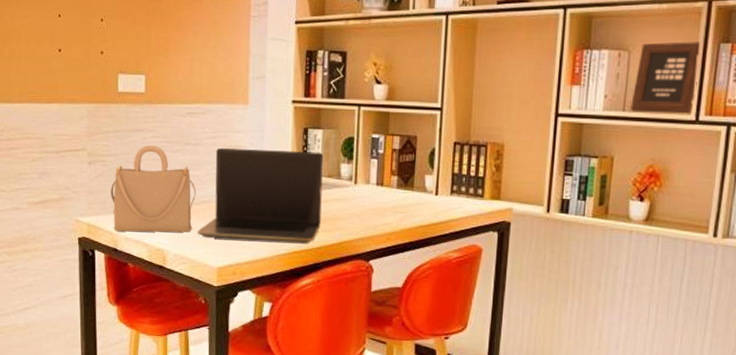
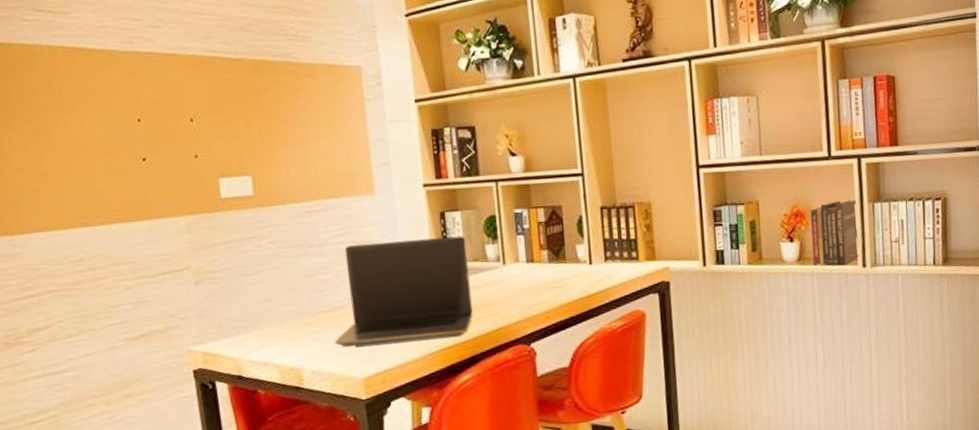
handbag: present [110,145,196,233] -> none [225,252,329,356]
picture frame: present [630,42,701,114] -> none [766,80,824,155]
books: none [660,166,718,232] -> present [810,199,859,266]

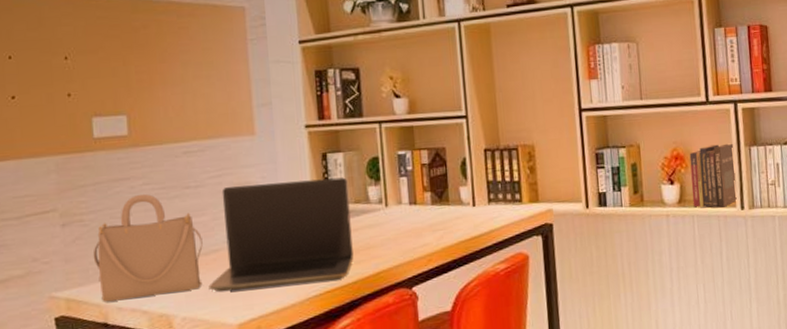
handbag: none [225,252,329,356] -> present [93,194,203,302]

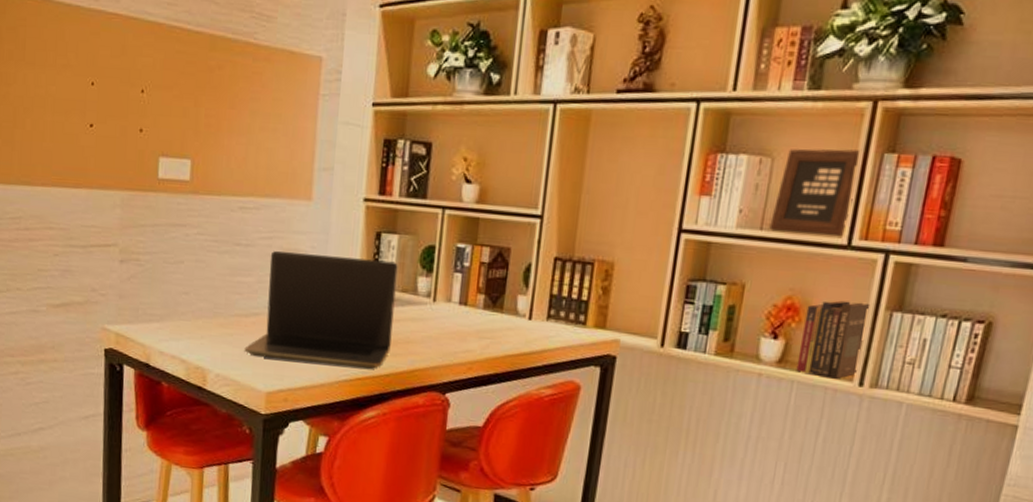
handbag: present [93,194,203,302] -> none [144,243,245,349]
picture frame: none [646,28,702,100] -> present [769,149,860,237]

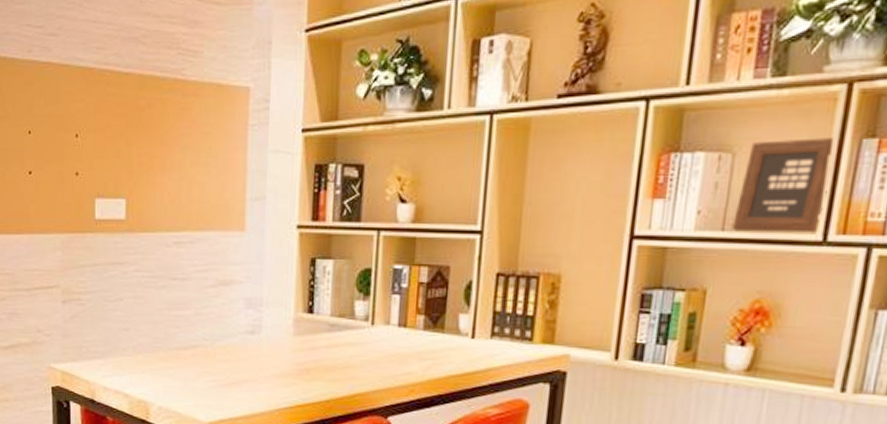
laptop computer: present [244,251,398,369] -> none [185,284,334,396]
books: present [796,300,871,379] -> none [767,301,852,385]

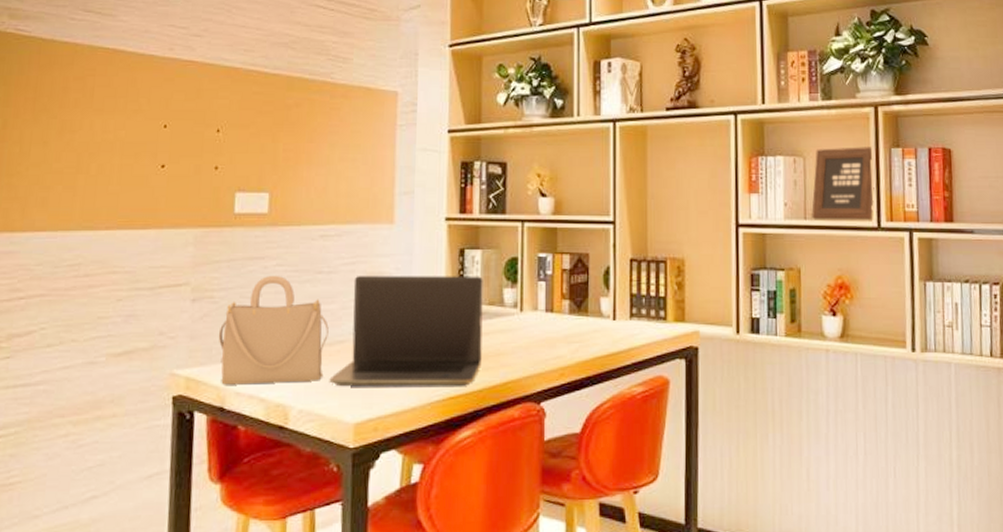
handbag: none [86,280,184,382] -> present [218,275,329,385]
laptop computer: none [185,284,334,396] -> present [329,276,483,387]

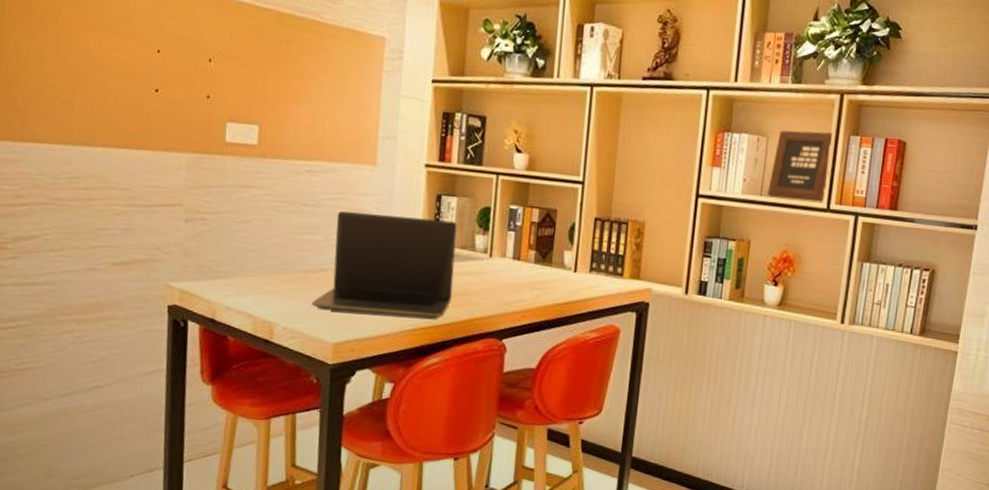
handbag: present [218,275,329,385] -> none [210,203,312,303]

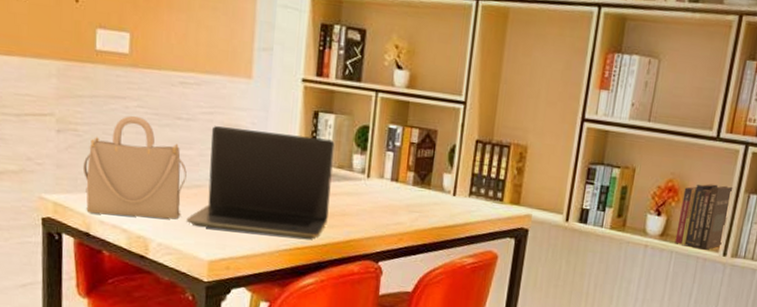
handbag: none [210,203,312,303] -> present [82,115,187,220]
picture frame: present [767,130,833,202] -> none [655,52,728,130]
books: none [793,253,846,318] -> present [675,183,733,250]

